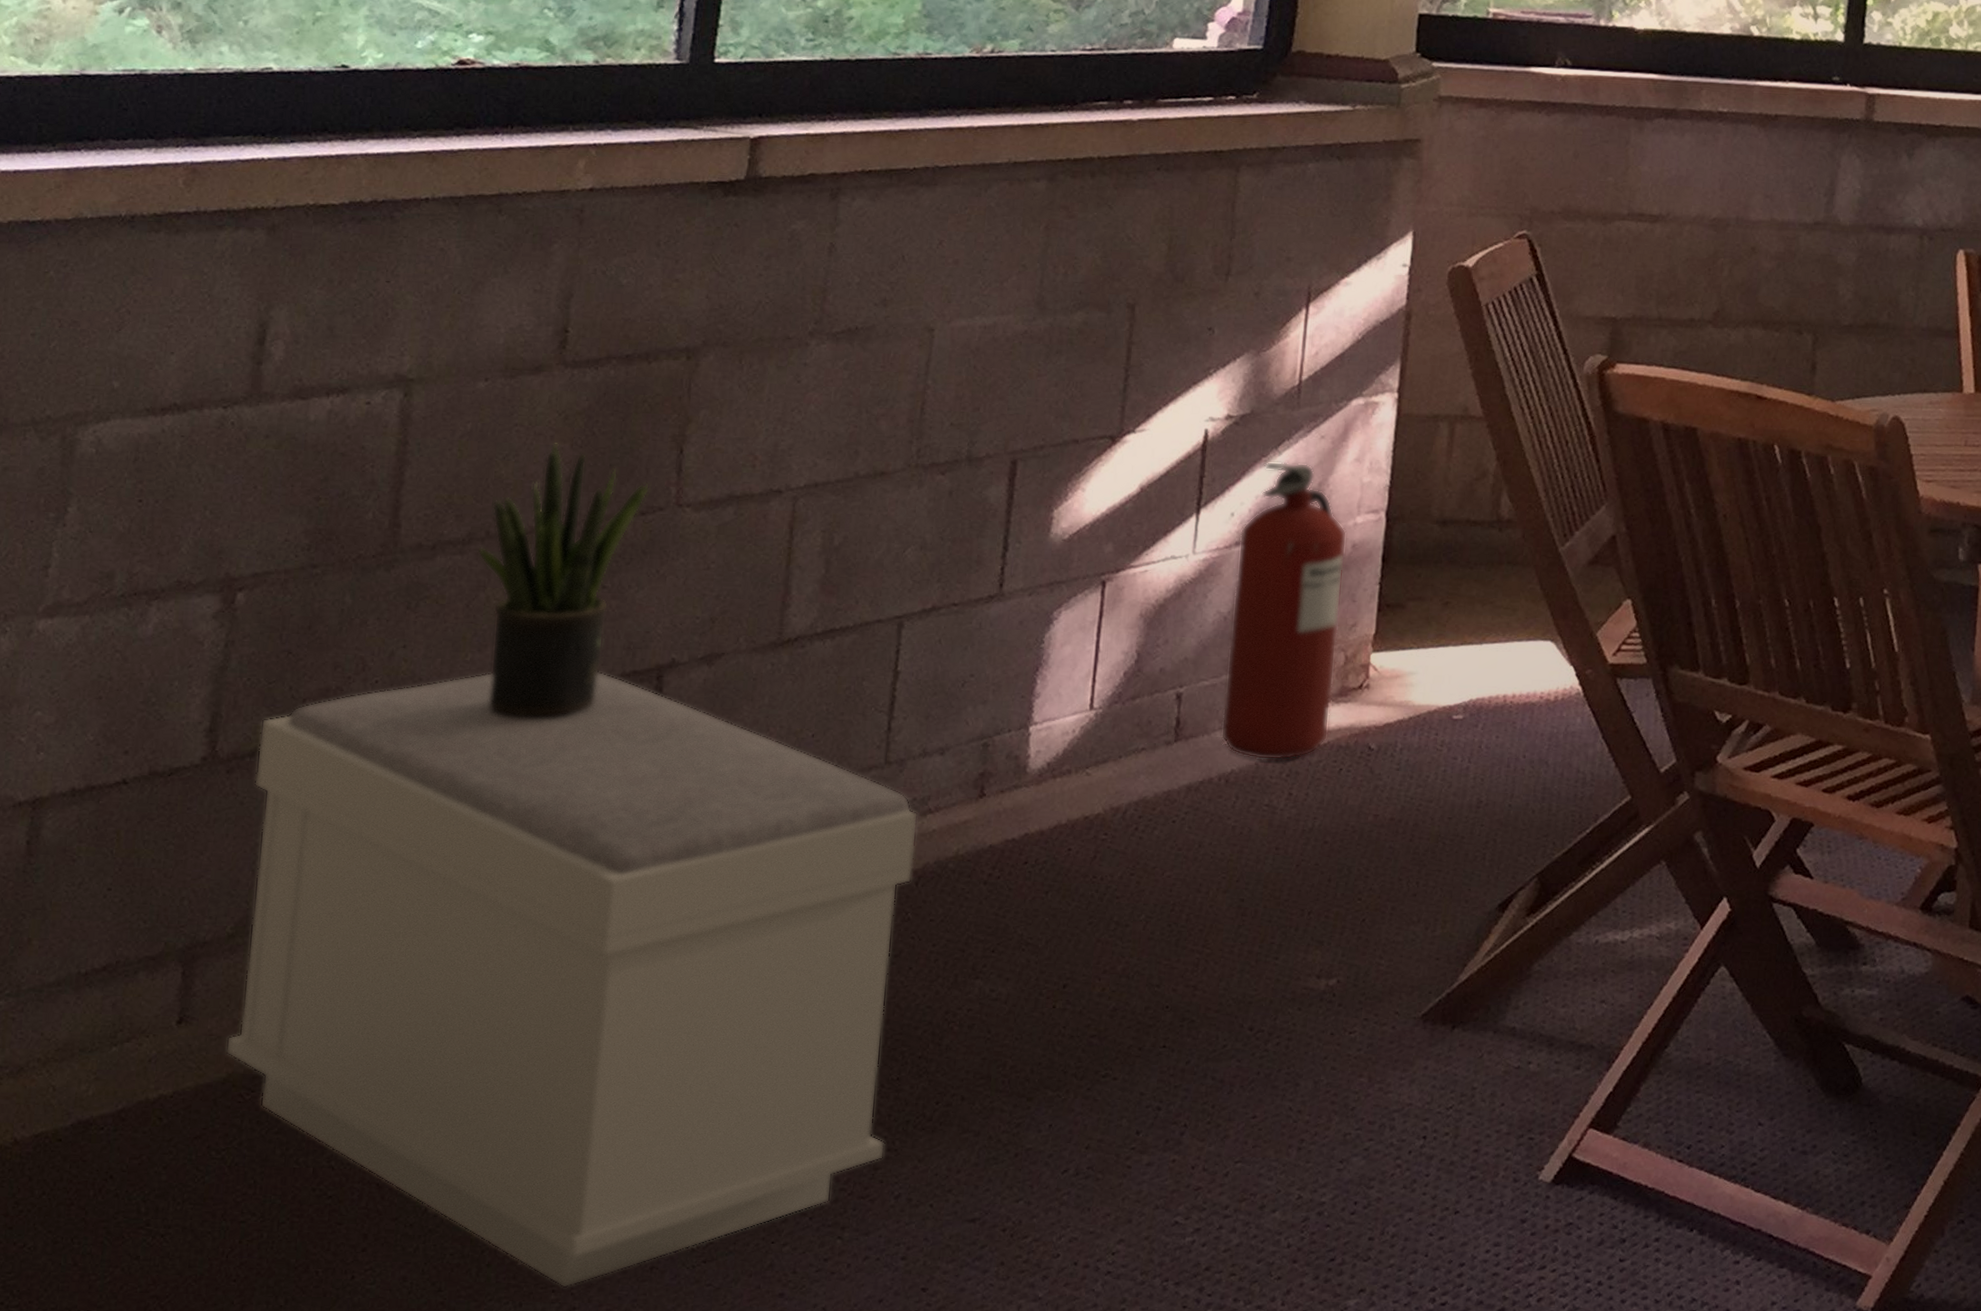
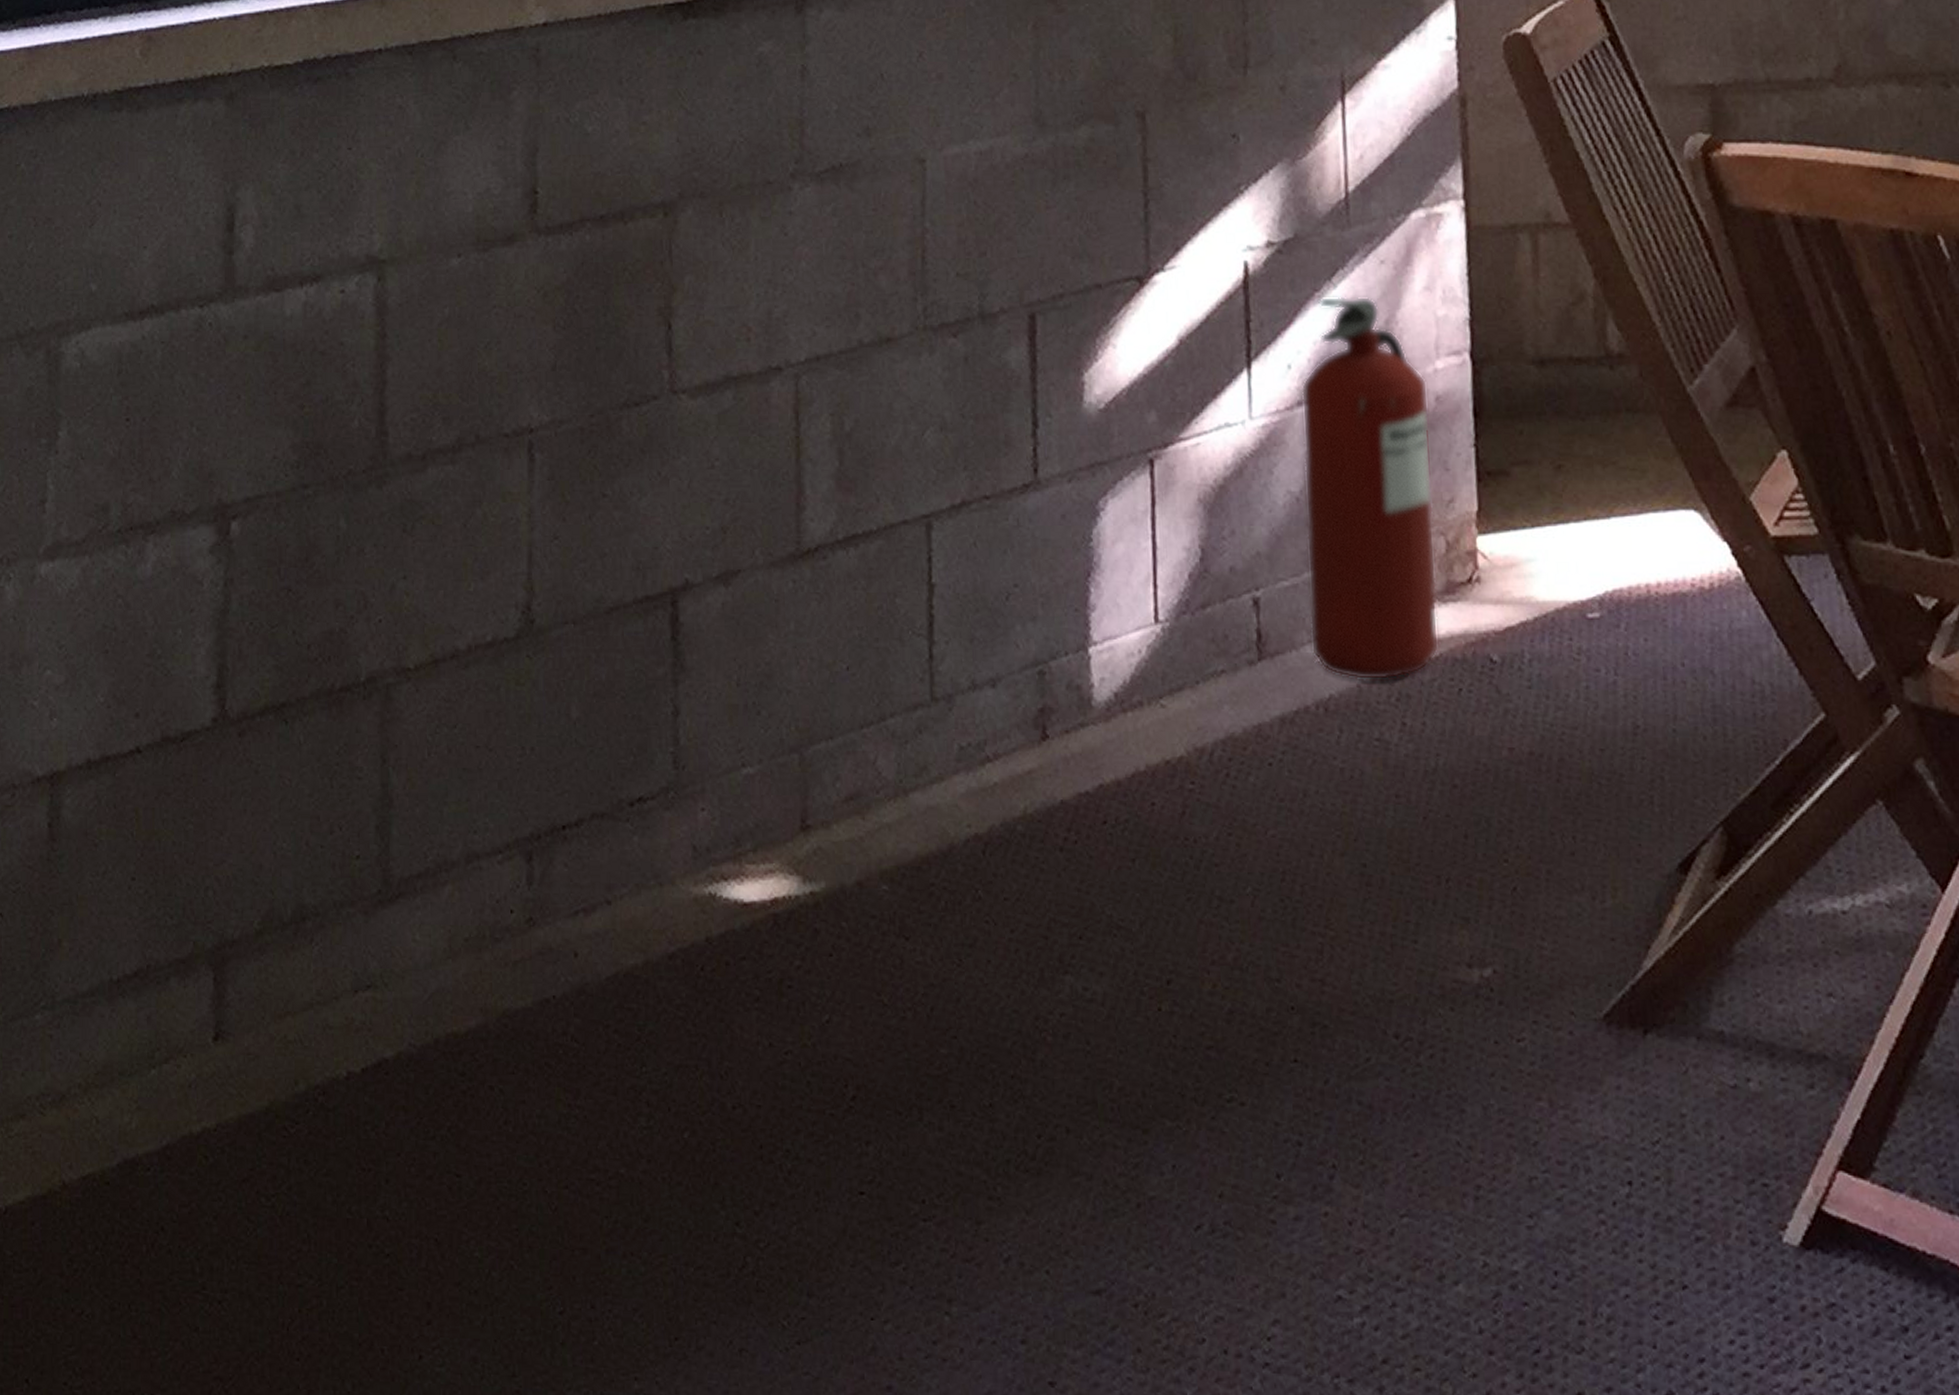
bench: present [225,670,918,1288] -> none [265,597,986,1374]
potted plant: present [477,443,650,718] -> none [469,325,641,659]

